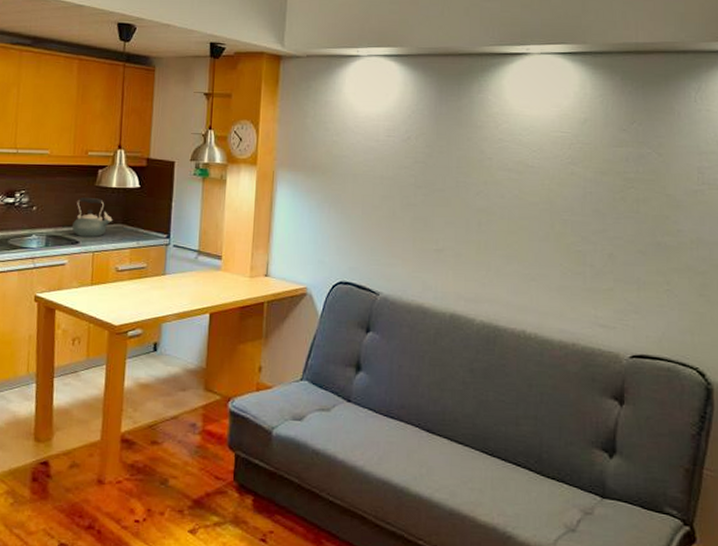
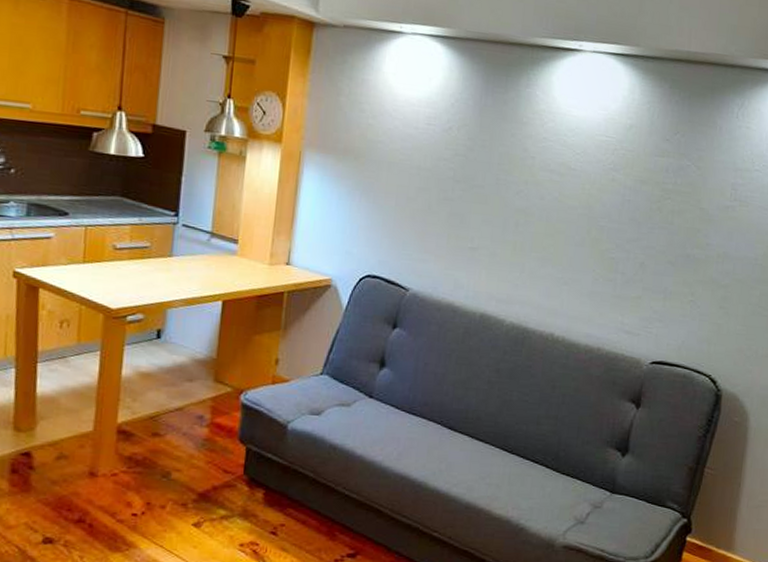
kettle: present [71,198,113,238] -> none [59,163,110,210]

